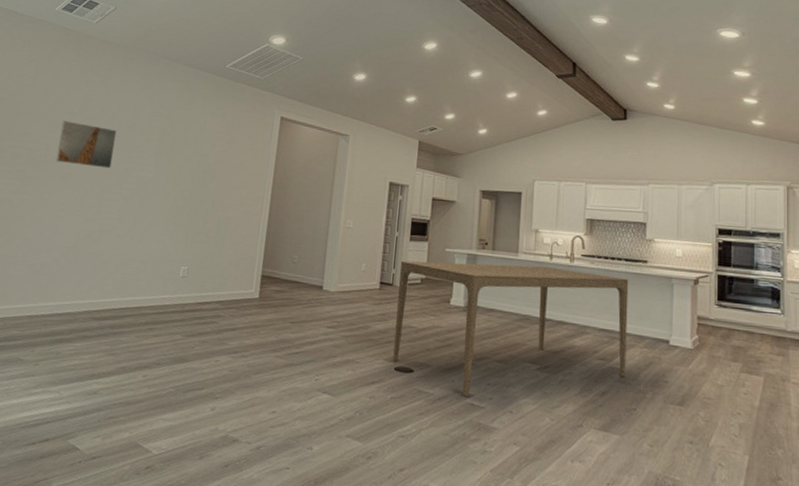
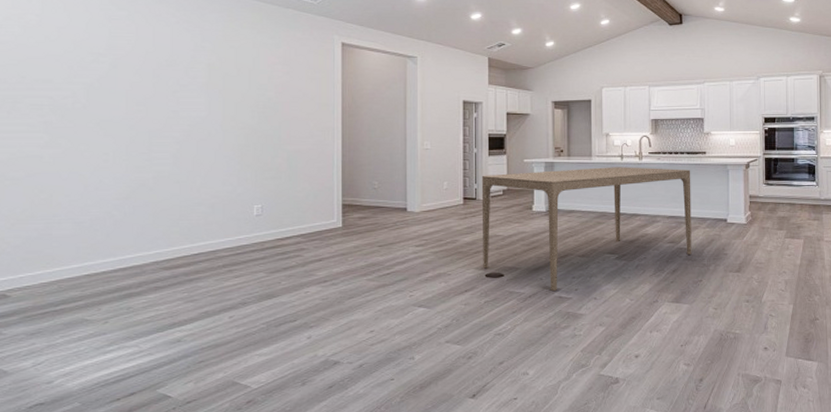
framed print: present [55,120,117,169] -> none [87,63,156,112]

